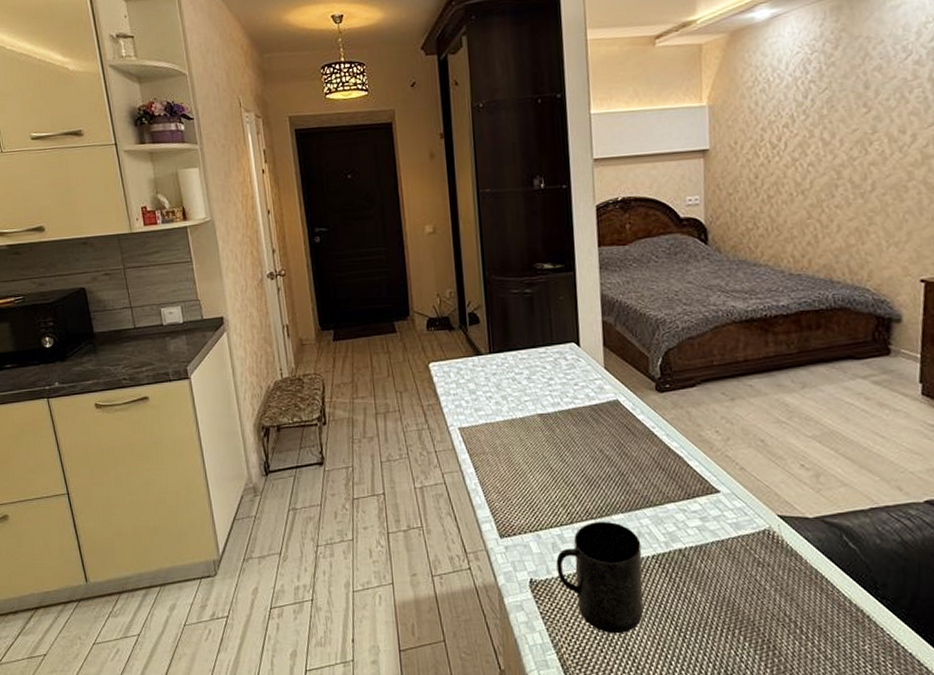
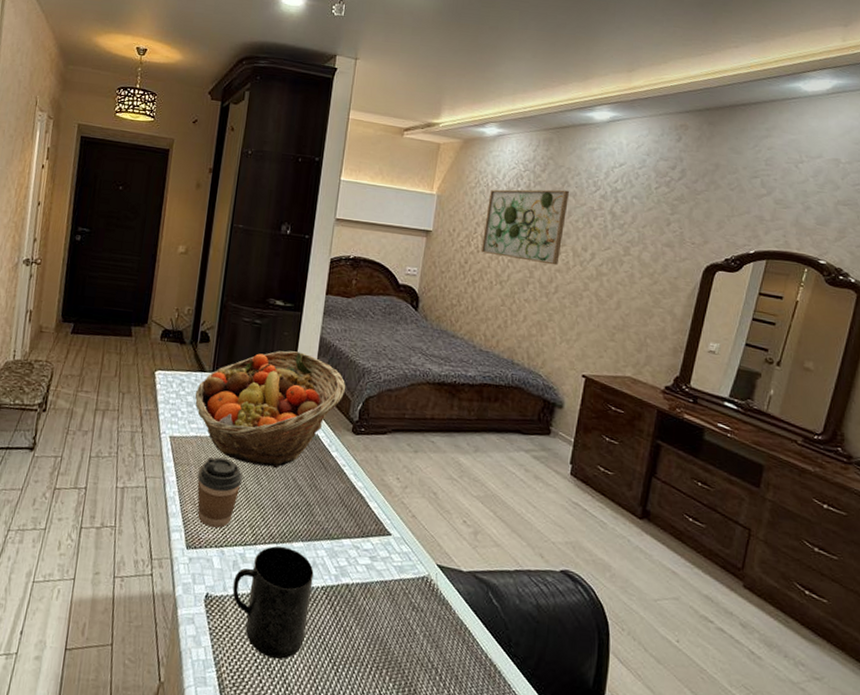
fruit basket: none [475,315,641,443] -> present [194,350,346,469]
coffee cup: none [495,441,545,513] -> present [197,457,243,528]
wall art: none [772,64,873,162] -> present [481,189,569,266]

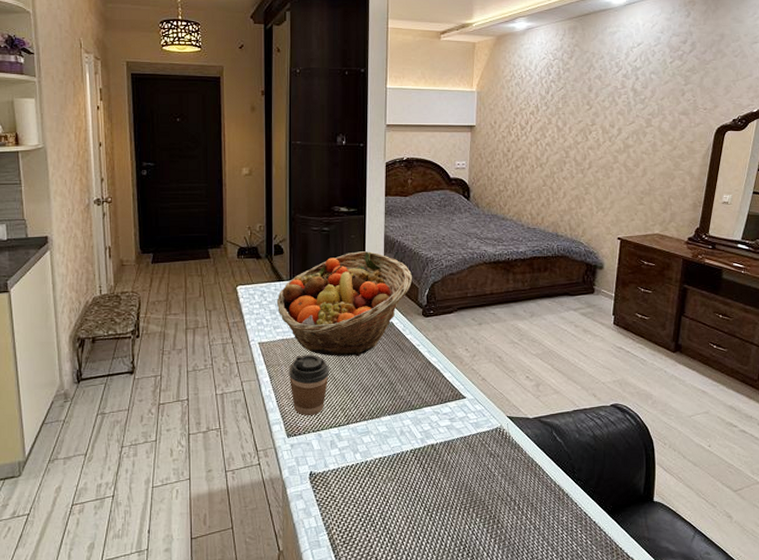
mug: present [232,546,314,660] -> none [333,422,402,516]
wall art: present [481,189,569,266] -> none [521,73,595,144]

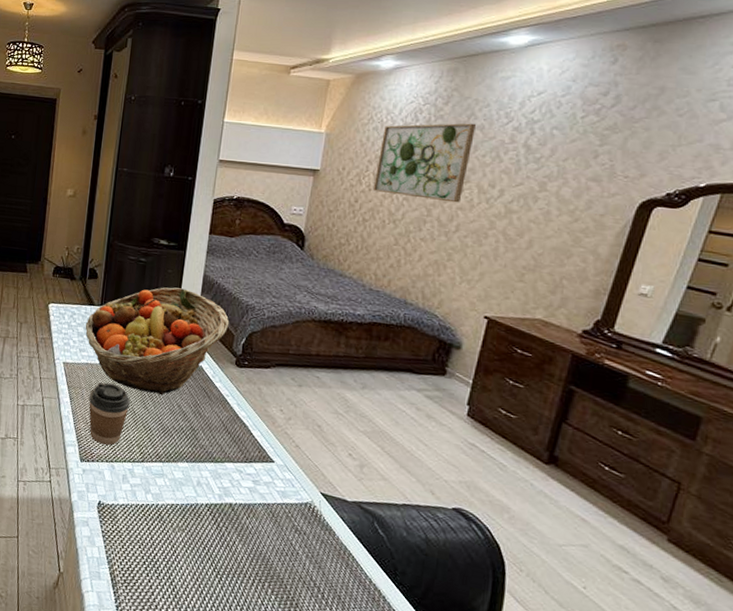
wall art: none [521,73,595,144] -> present [372,123,476,203]

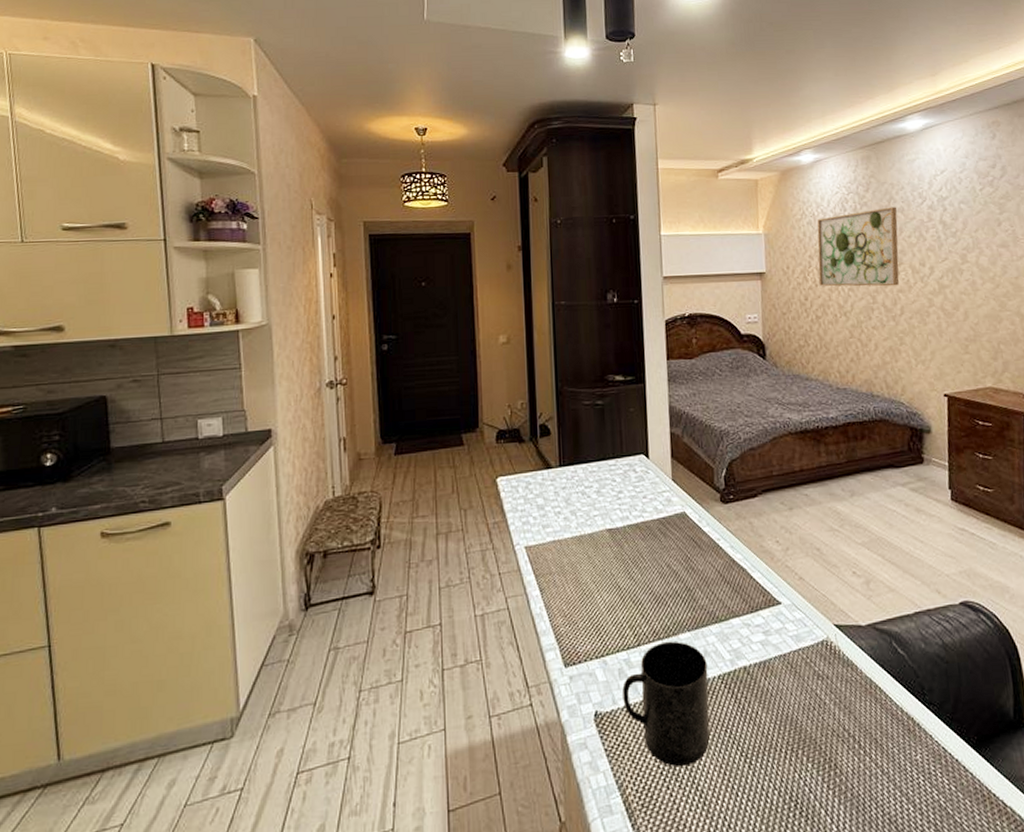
fruit basket: present [85,287,230,396] -> none [544,426,706,559]
coffee cup: present [89,382,130,446] -> none [562,558,612,637]
mug: none [122,464,198,565] -> present [622,641,710,768]

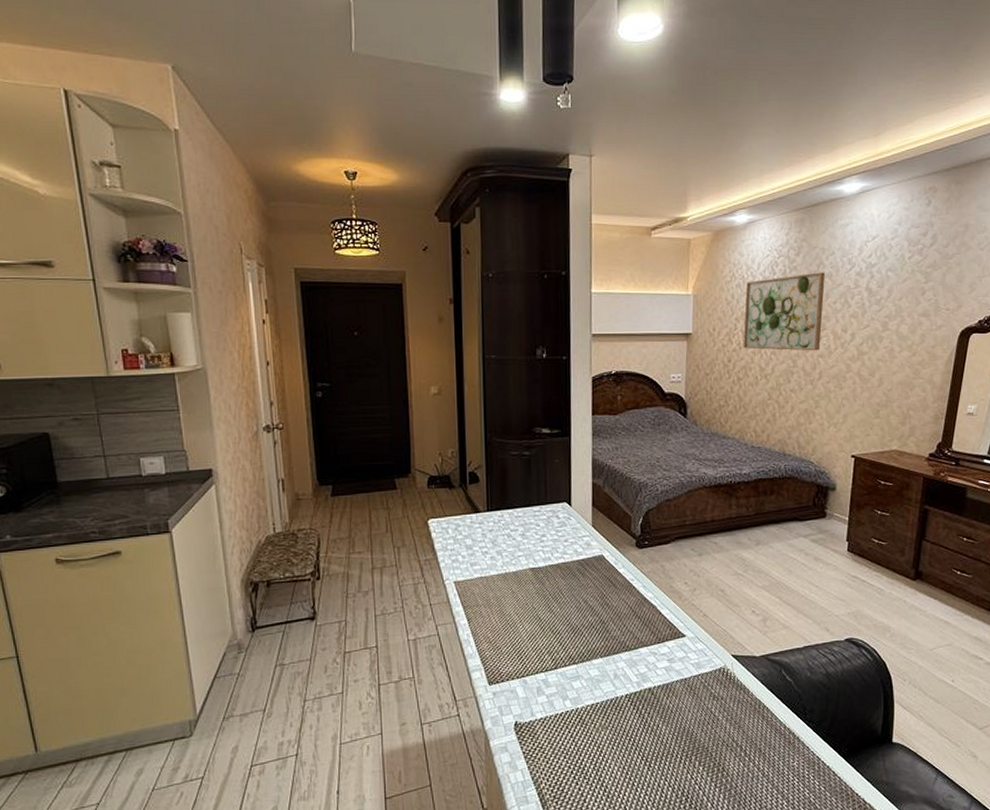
mug: present [622,641,710,768] -> none [540,665,617,768]

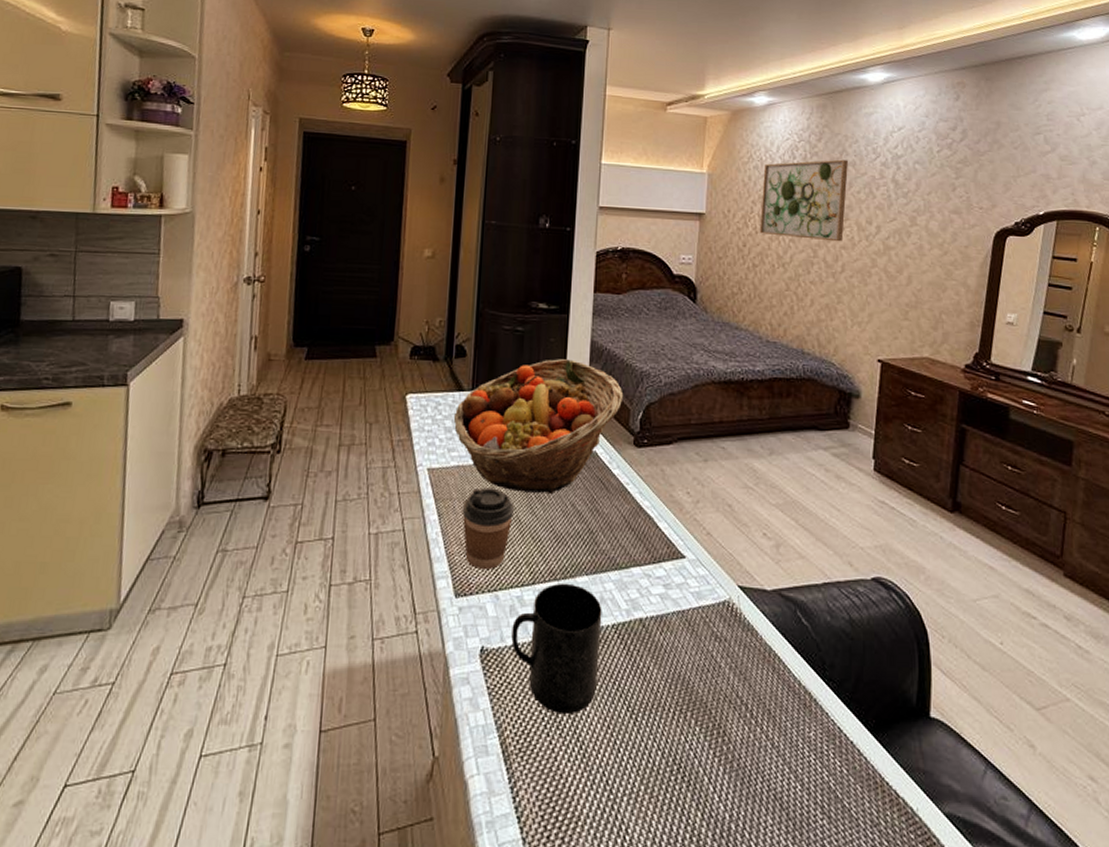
fruit basket: none [473,477,625,595] -> present [453,359,624,495]
coffee cup: none [488,593,534,661] -> present [462,487,514,569]
mug: none [540,665,617,768] -> present [511,583,602,715]

